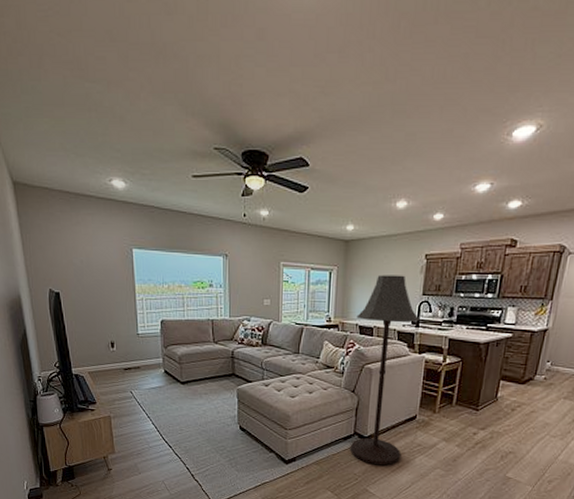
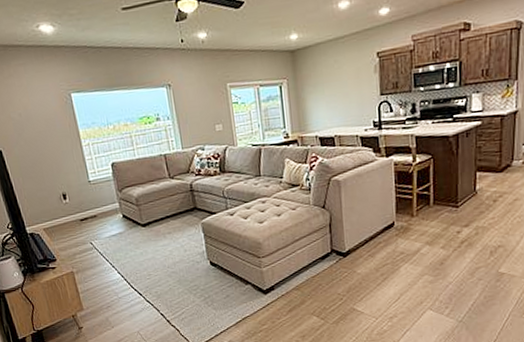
floor lamp: present [351,275,420,466] -> none [315,77,384,281]

